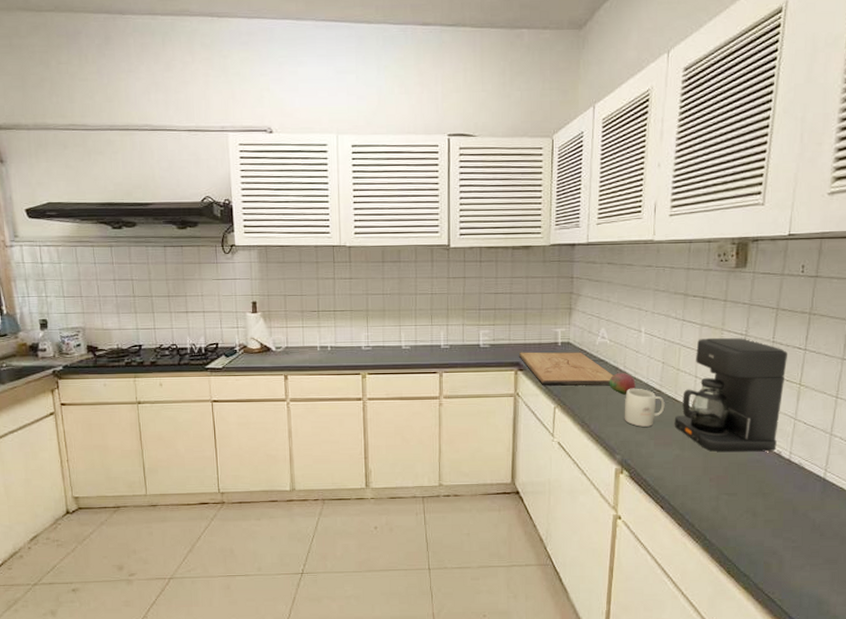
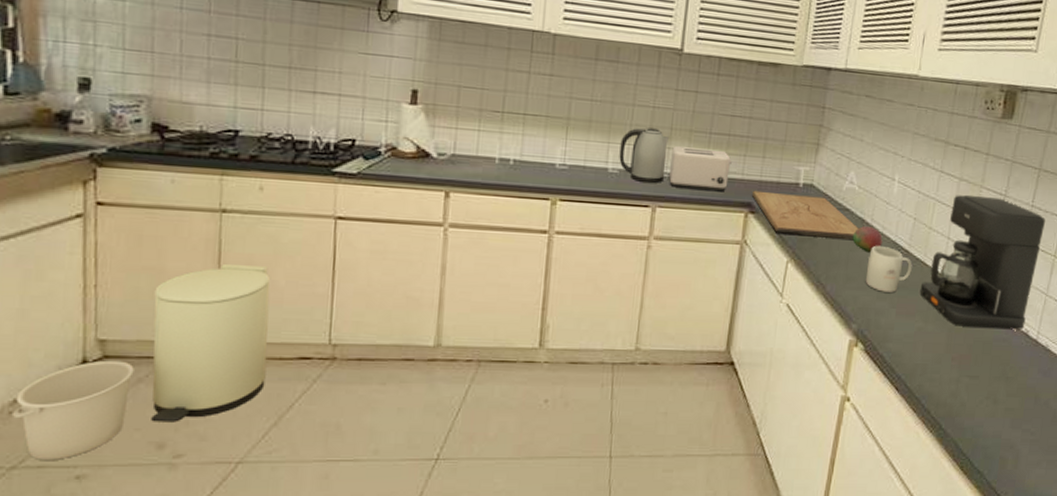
bucket: none [30,510,98,579] -> present [11,360,134,460]
pedal bin: none [103,439,180,552] -> present [151,263,271,422]
kettle: none [409,309,447,355] -> present [619,127,670,184]
toaster: none [449,322,499,356] -> present [668,146,732,192]

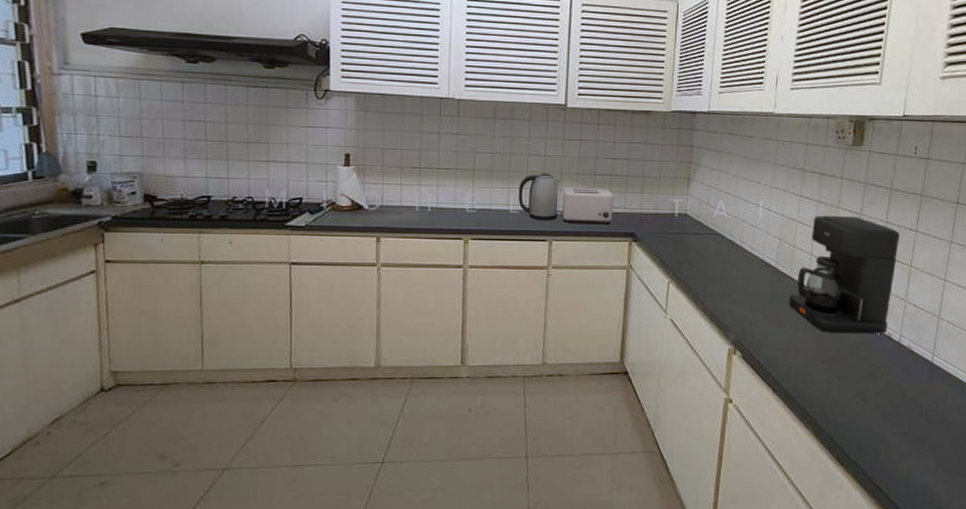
bucket: present [11,360,134,460] -> none [49,388,140,470]
pedal bin: present [151,263,271,422] -> none [152,305,242,437]
cutting board: present [751,190,859,241] -> none [633,222,730,261]
fruit: present [852,226,883,253] -> none [725,248,752,271]
mug: present [865,246,912,292] -> none [739,265,780,305]

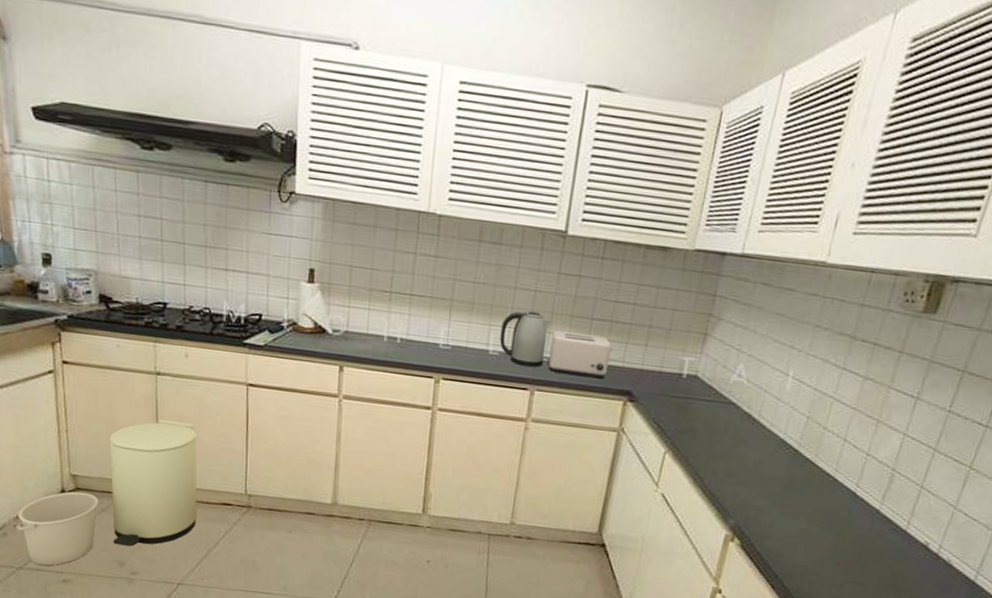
bucket: none [49,388,140,470] -> present [15,491,99,566]
pedal bin: none [152,305,242,437] -> present [110,419,198,547]
coffee maker: present [789,215,900,334] -> none [806,394,964,542]

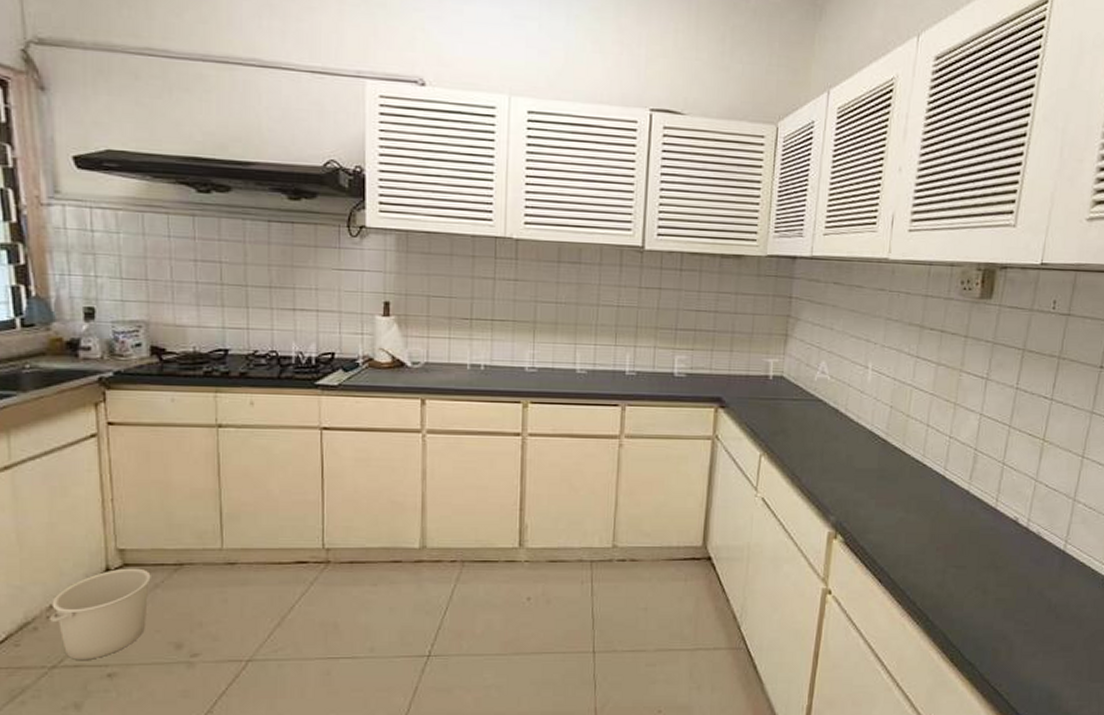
pedal bin: present [110,419,198,547] -> none [164,475,268,624]
kettle: present [499,310,551,367] -> none [586,326,636,383]
toaster: present [547,331,613,379] -> none [636,344,699,388]

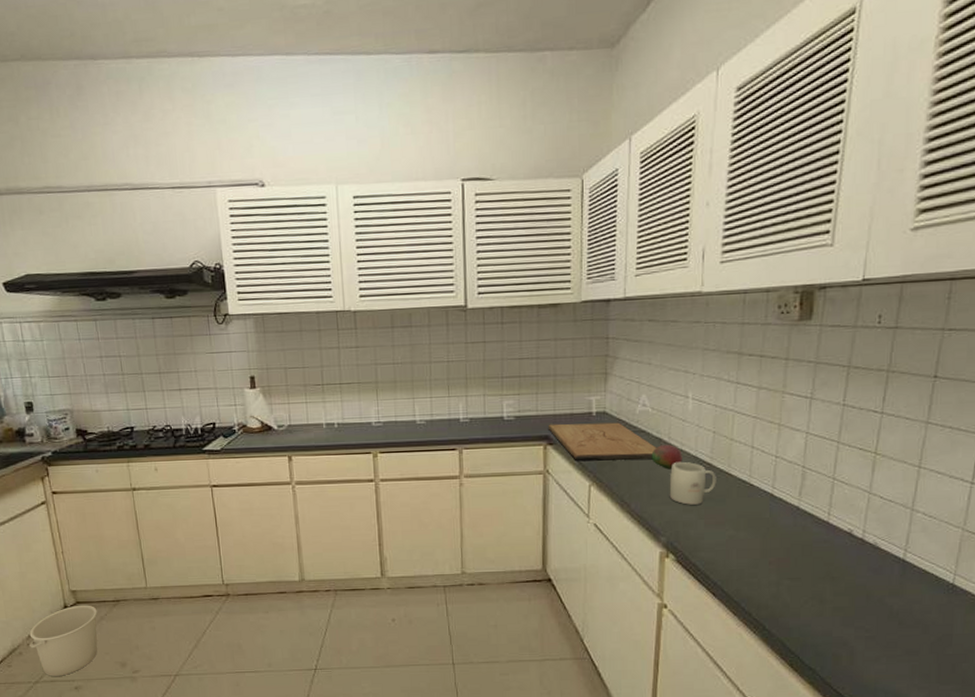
cutting board: none [720,385,833,432] -> present [547,422,657,461]
fruit: none [826,417,858,443] -> present [651,445,682,470]
mug: none [842,436,891,483] -> present [669,462,716,505]

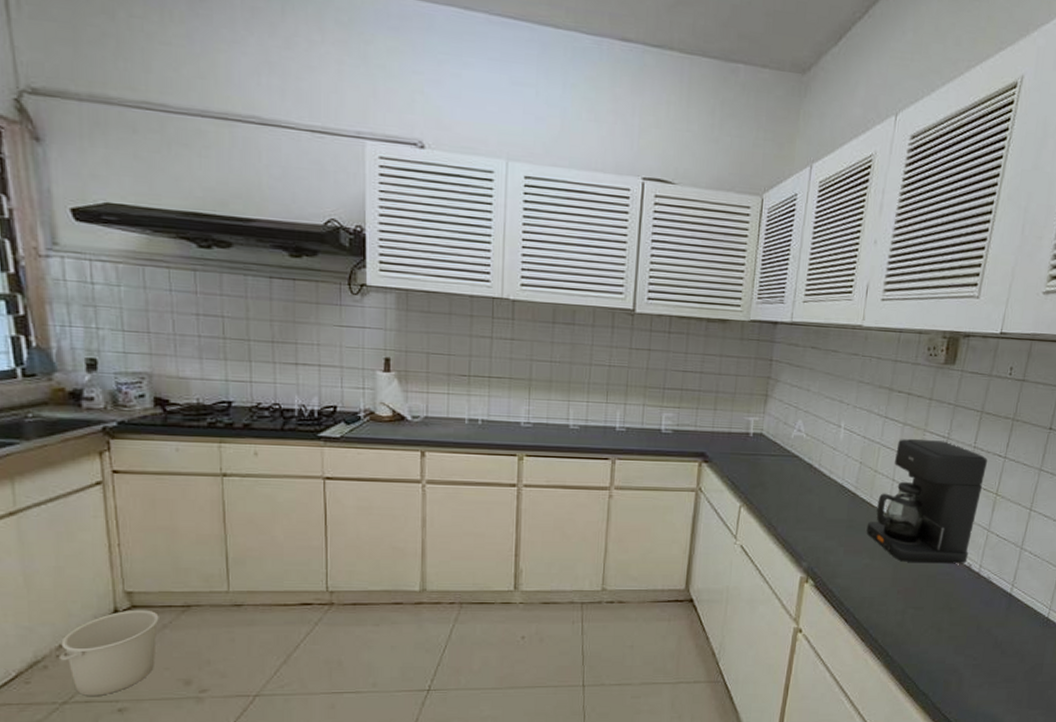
cutting board: present [547,422,657,461] -> none [704,441,807,485]
fruit: present [651,445,682,470] -> none [801,471,830,496]
mug: present [669,462,716,505] -> none [814,490,859,532]
coffee maker: none [727,401,861,531] -> present [866,438,987,564]

